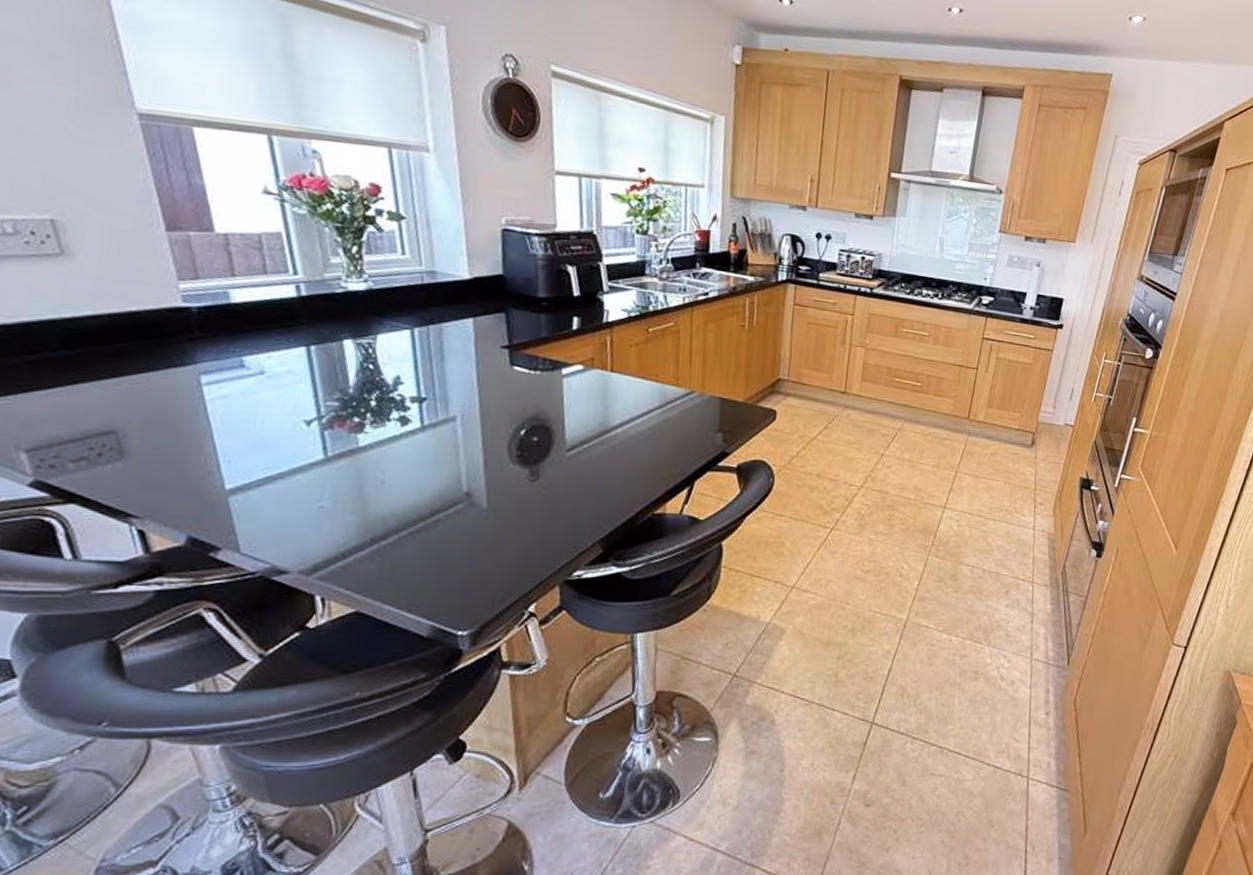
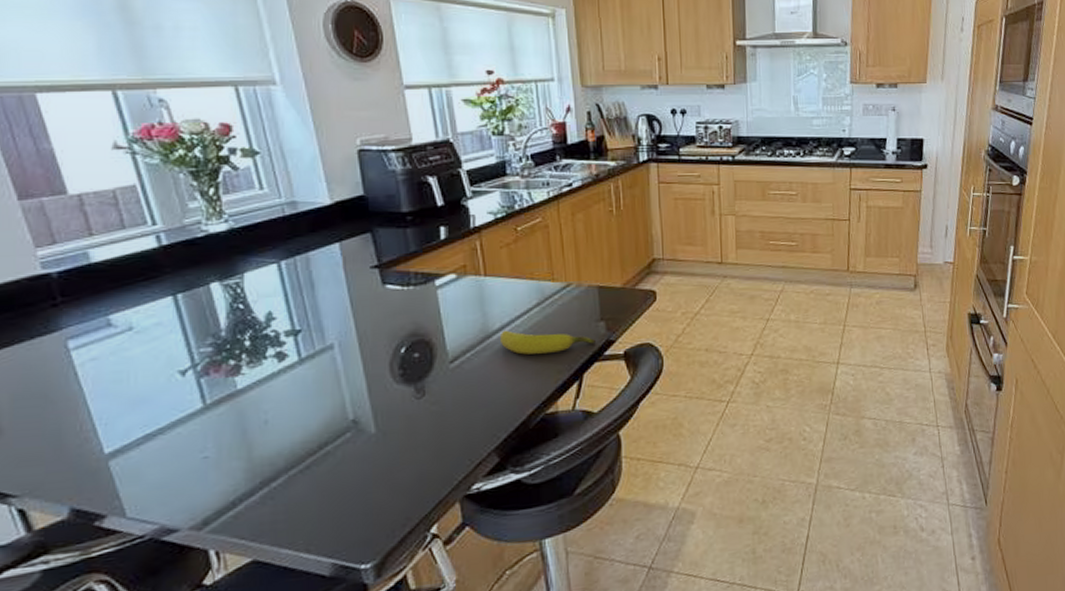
banana: none [618,427,711,456] -> present [500,330,596,355]

